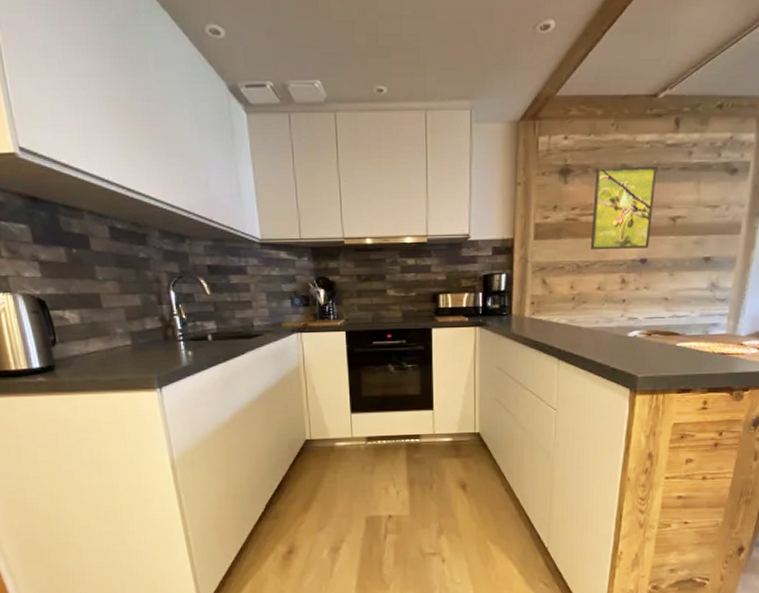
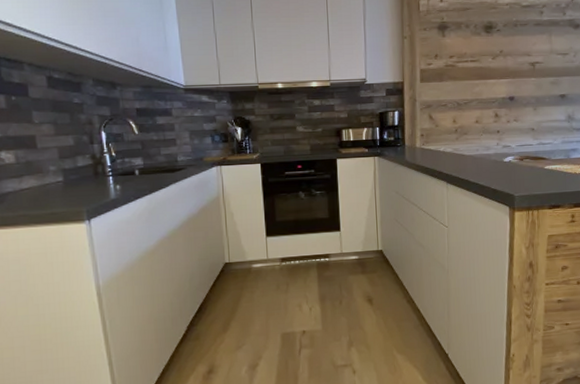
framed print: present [591,166,657,250] -> none [467,23,517,91]

